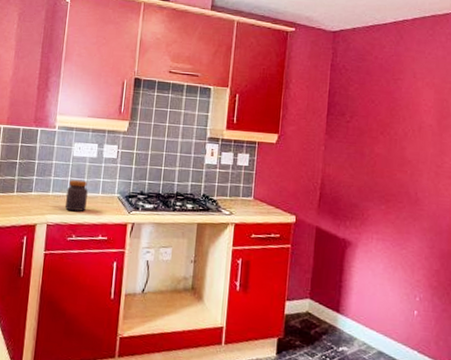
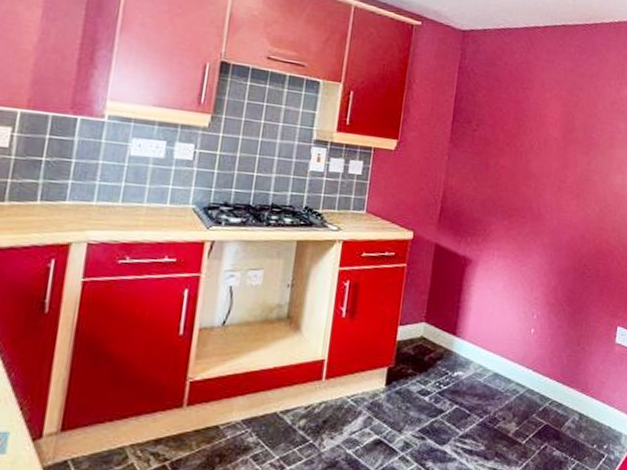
jar: present [65,179,88,212] -> none [115,185,150,227]

